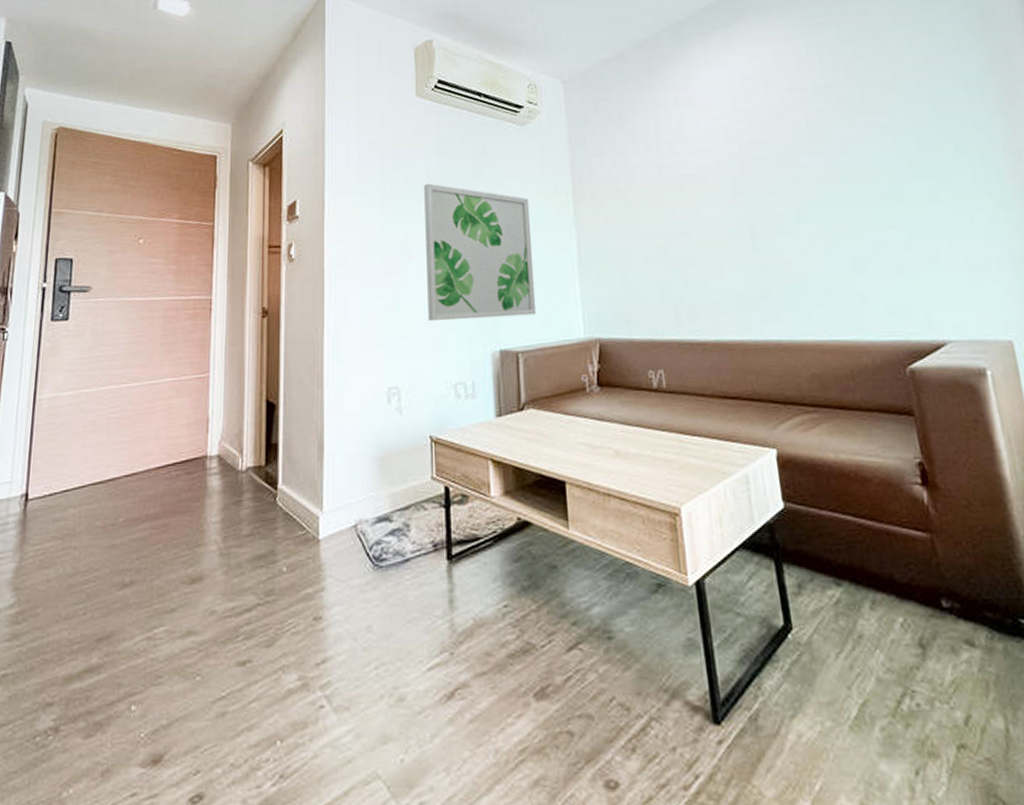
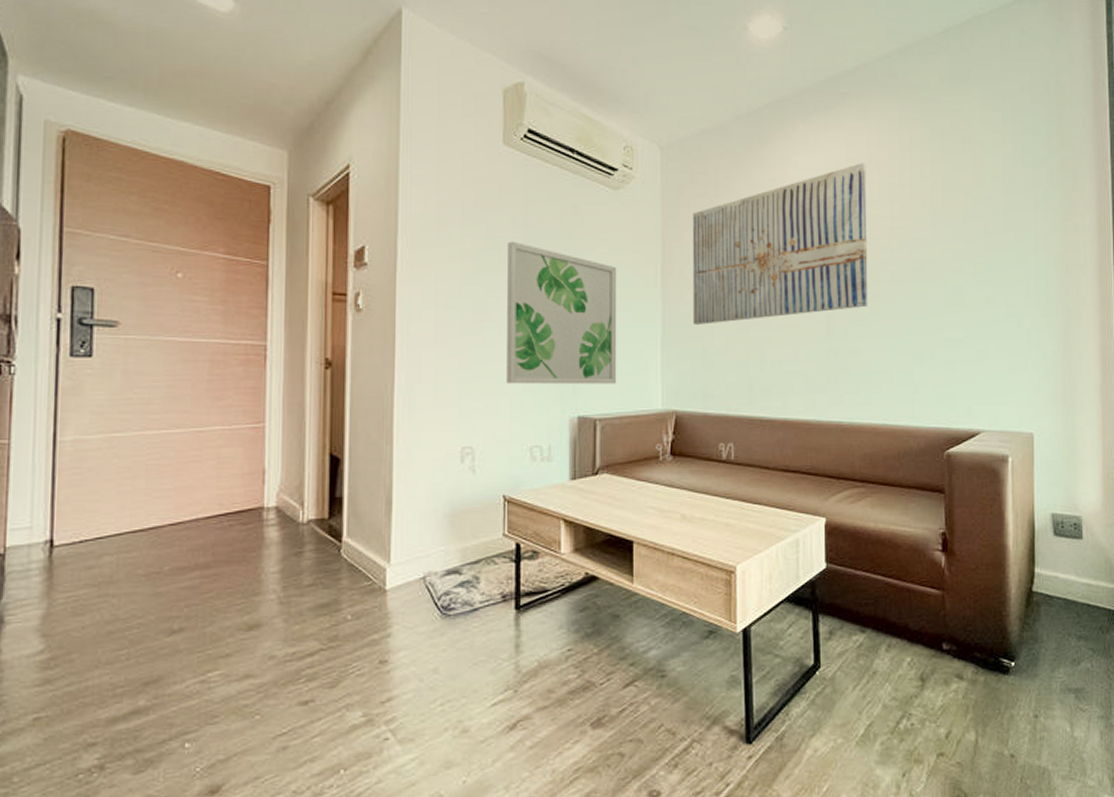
wall art: none [599,72,795,248] -> present [692,163,868,325]

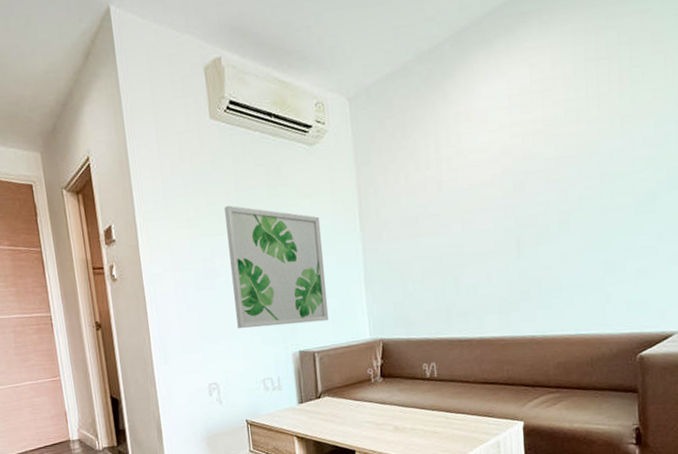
wall art: present [692,163,868,325] -> none [383,82,557,261]

